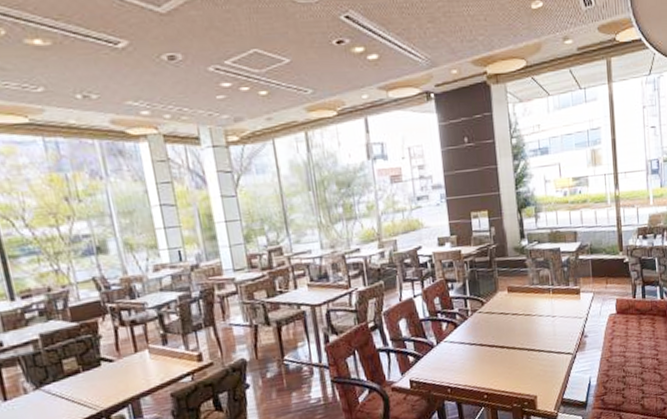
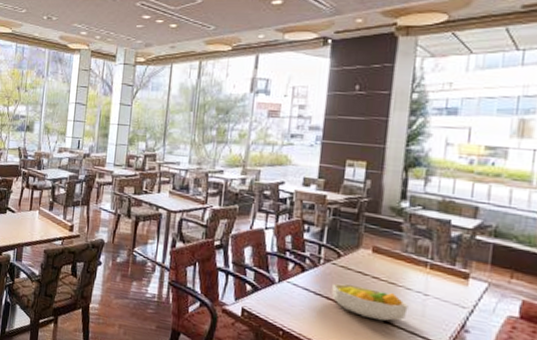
fruit bowl: none [483,322,543,352] -> present [332,283,409,322]

